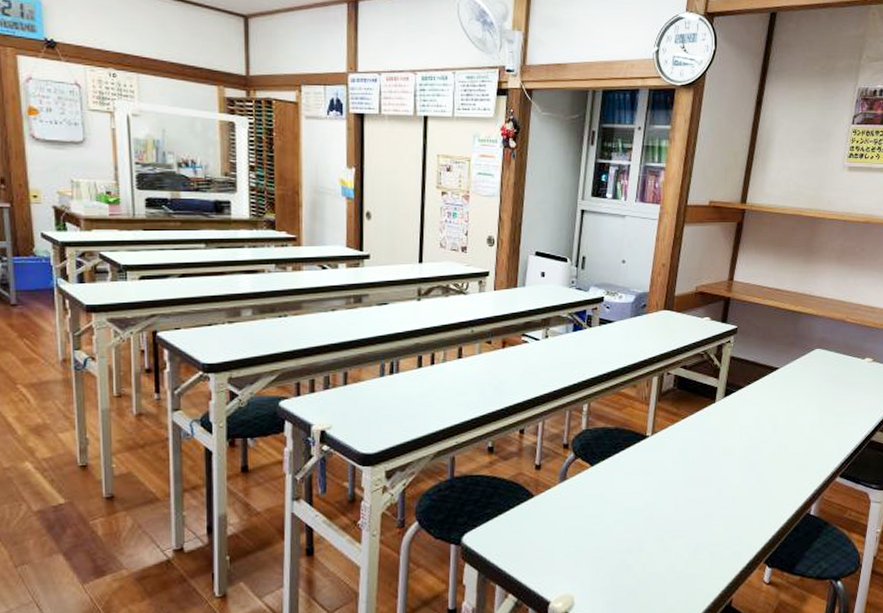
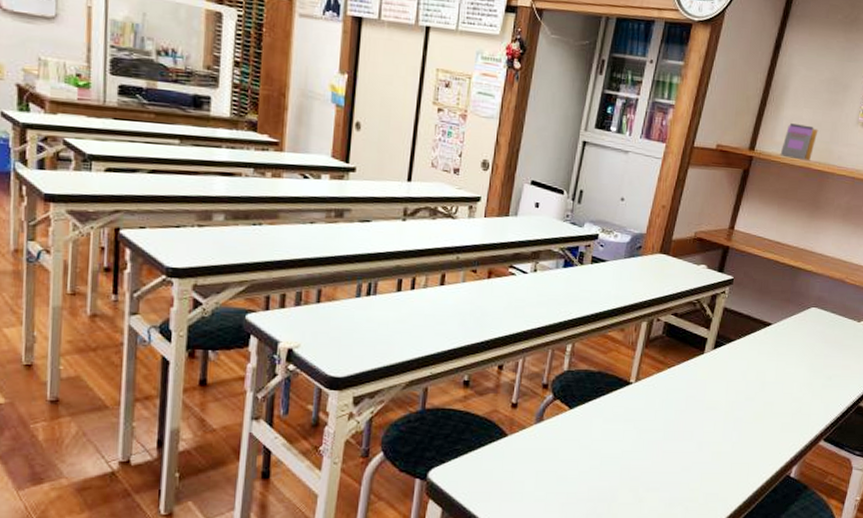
books: none [771,174,806,209] -> present [780,123,818,161]

